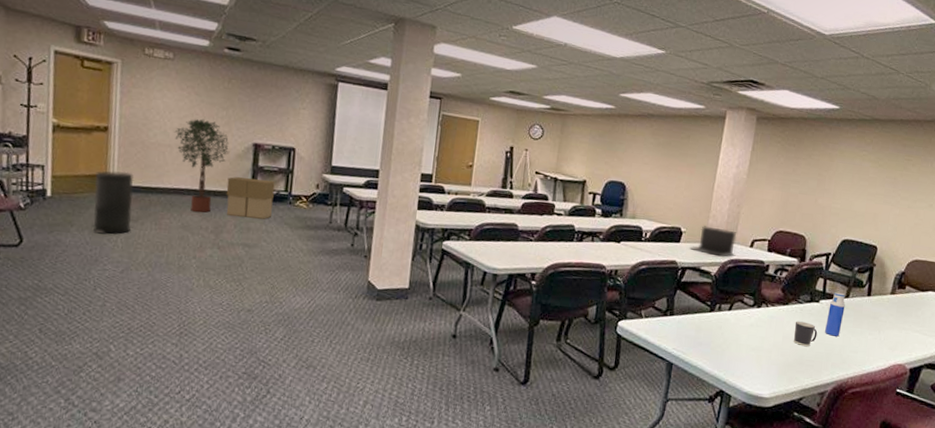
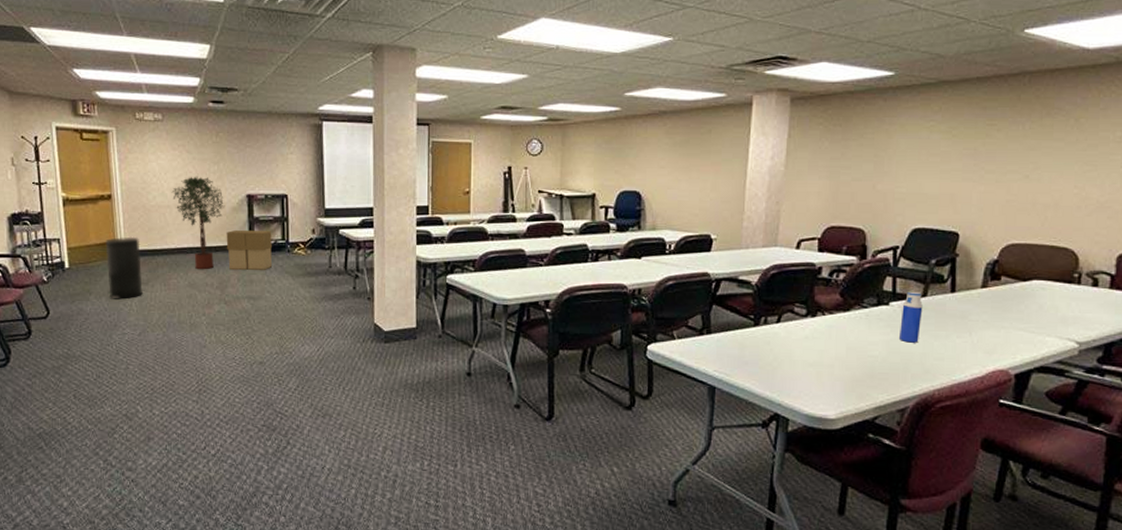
laptop computer: present [690,226,737,258] -> none [723,230,779,263]
mug: present [794,321,818,346] -> none [860,328,890,357]

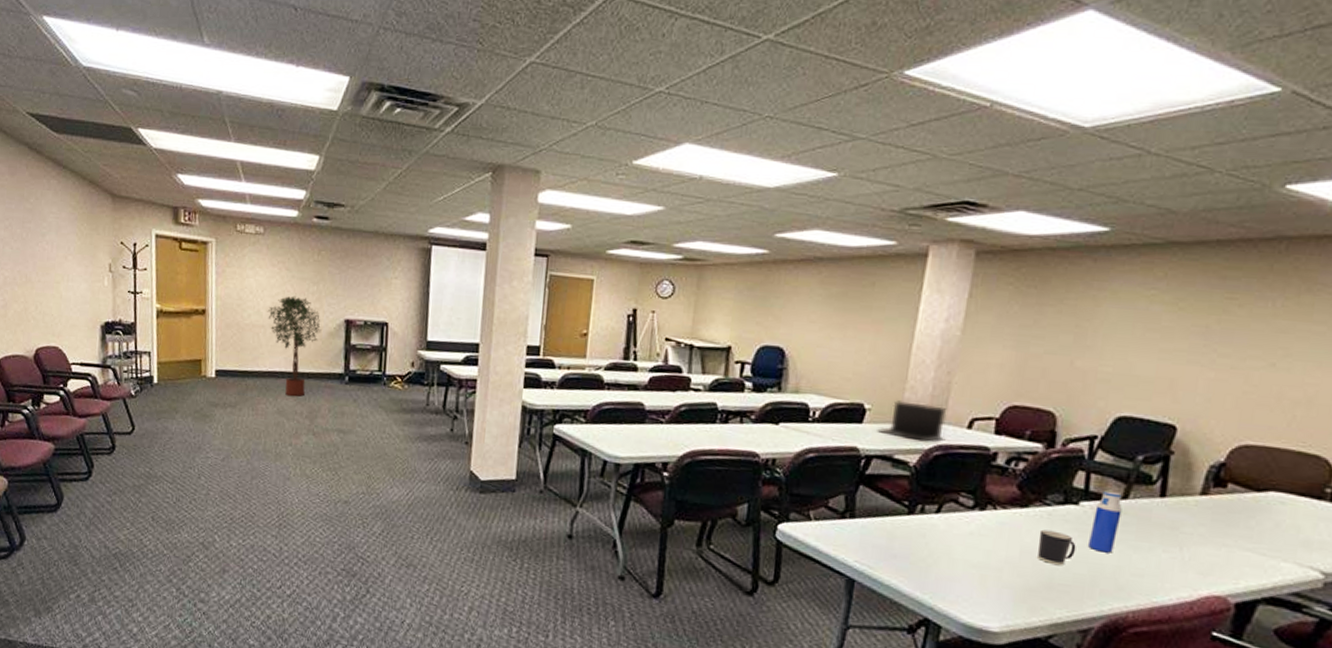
pedal bin: present [105,236,143,299] -> none [195,355,231,421]
cardboard boxes: present [226,230,272,271] -> none [319,357,369,404]
laptop computer: none [723,230,779,263] -> present [877,400,947,443]
mug: none [860,328,890,357] -> present [1038,529,1076,565]

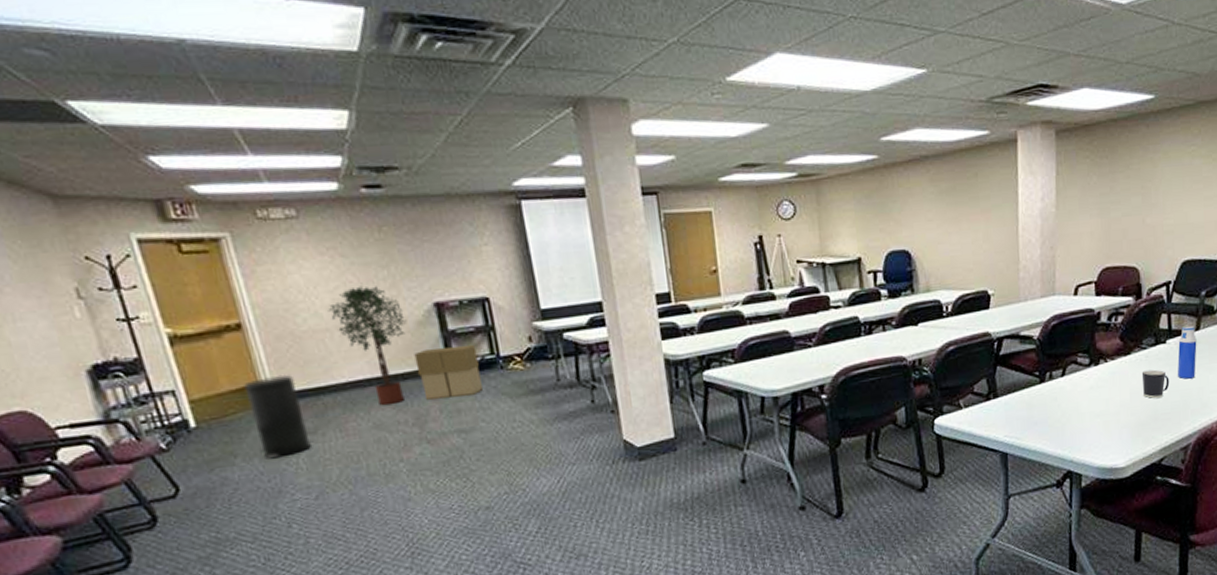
pedal bin: none [195,355,231,421] -> present [243,374,311,459]
cardboard boxes: none [319,357,369,404] -> present [414,345,482,401]
laptop computer: present [877,400,947,443] -> none [1002,279,1056,316]

